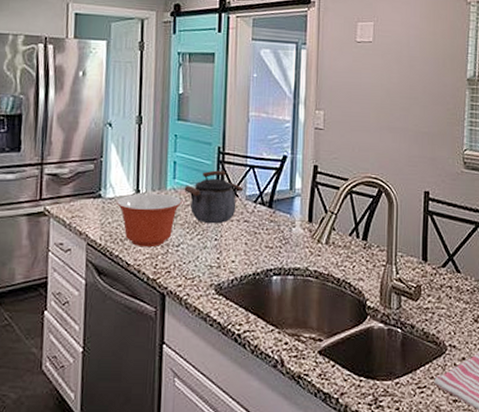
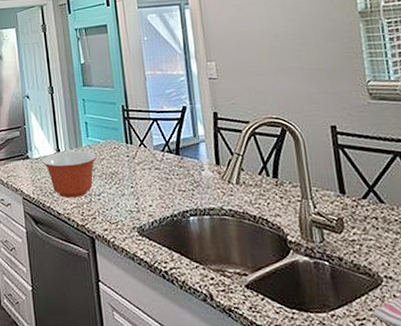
kettle: present [184,170,243,224] -> none [97,125,151,174]

